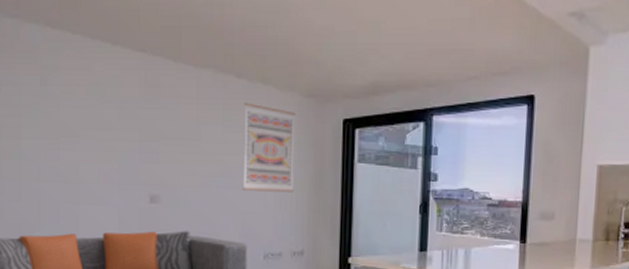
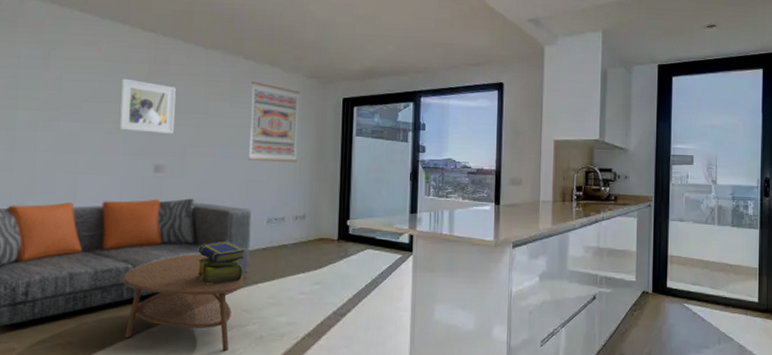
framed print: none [114,103,168,162] -> present [118,78,176,134]

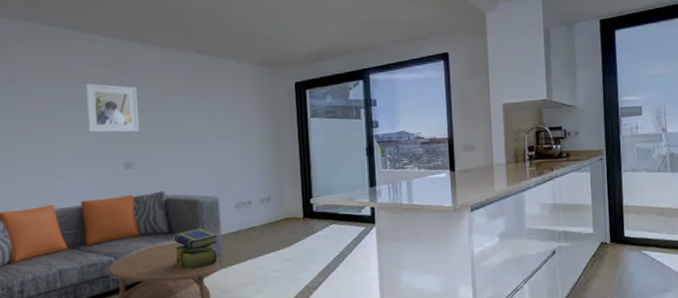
wall art: present [248,81,300,162] -> none [207,74,257,151]

